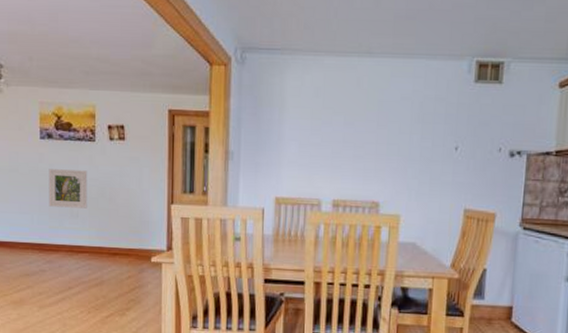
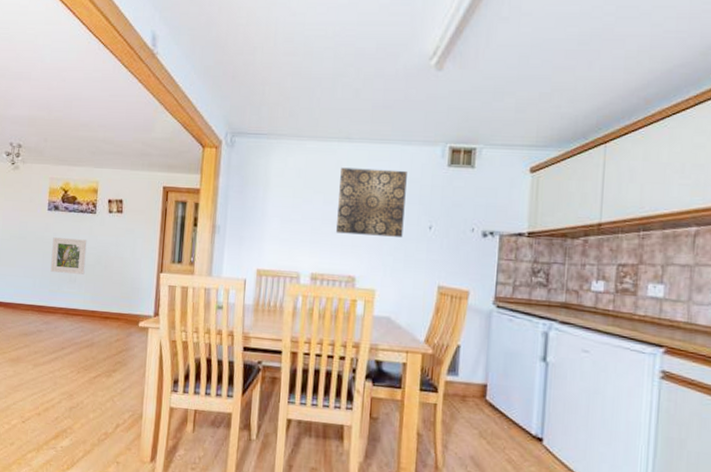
wall art: none [358,85,432,159] -> present [336,167,407,237]

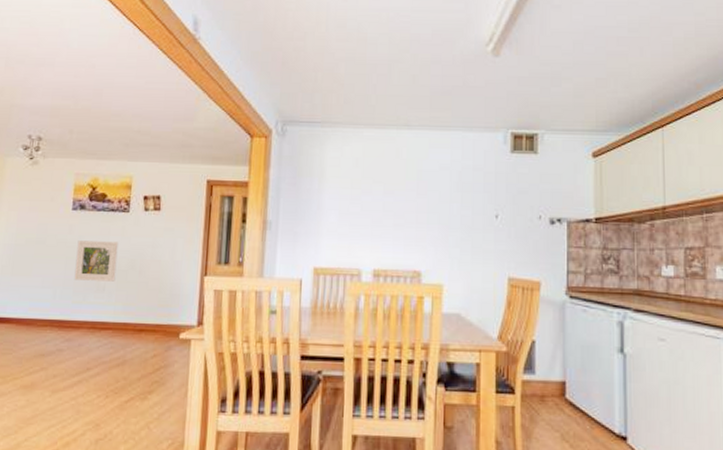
wall art: present [336,167,407,237] -> none [399,156,470,227]

